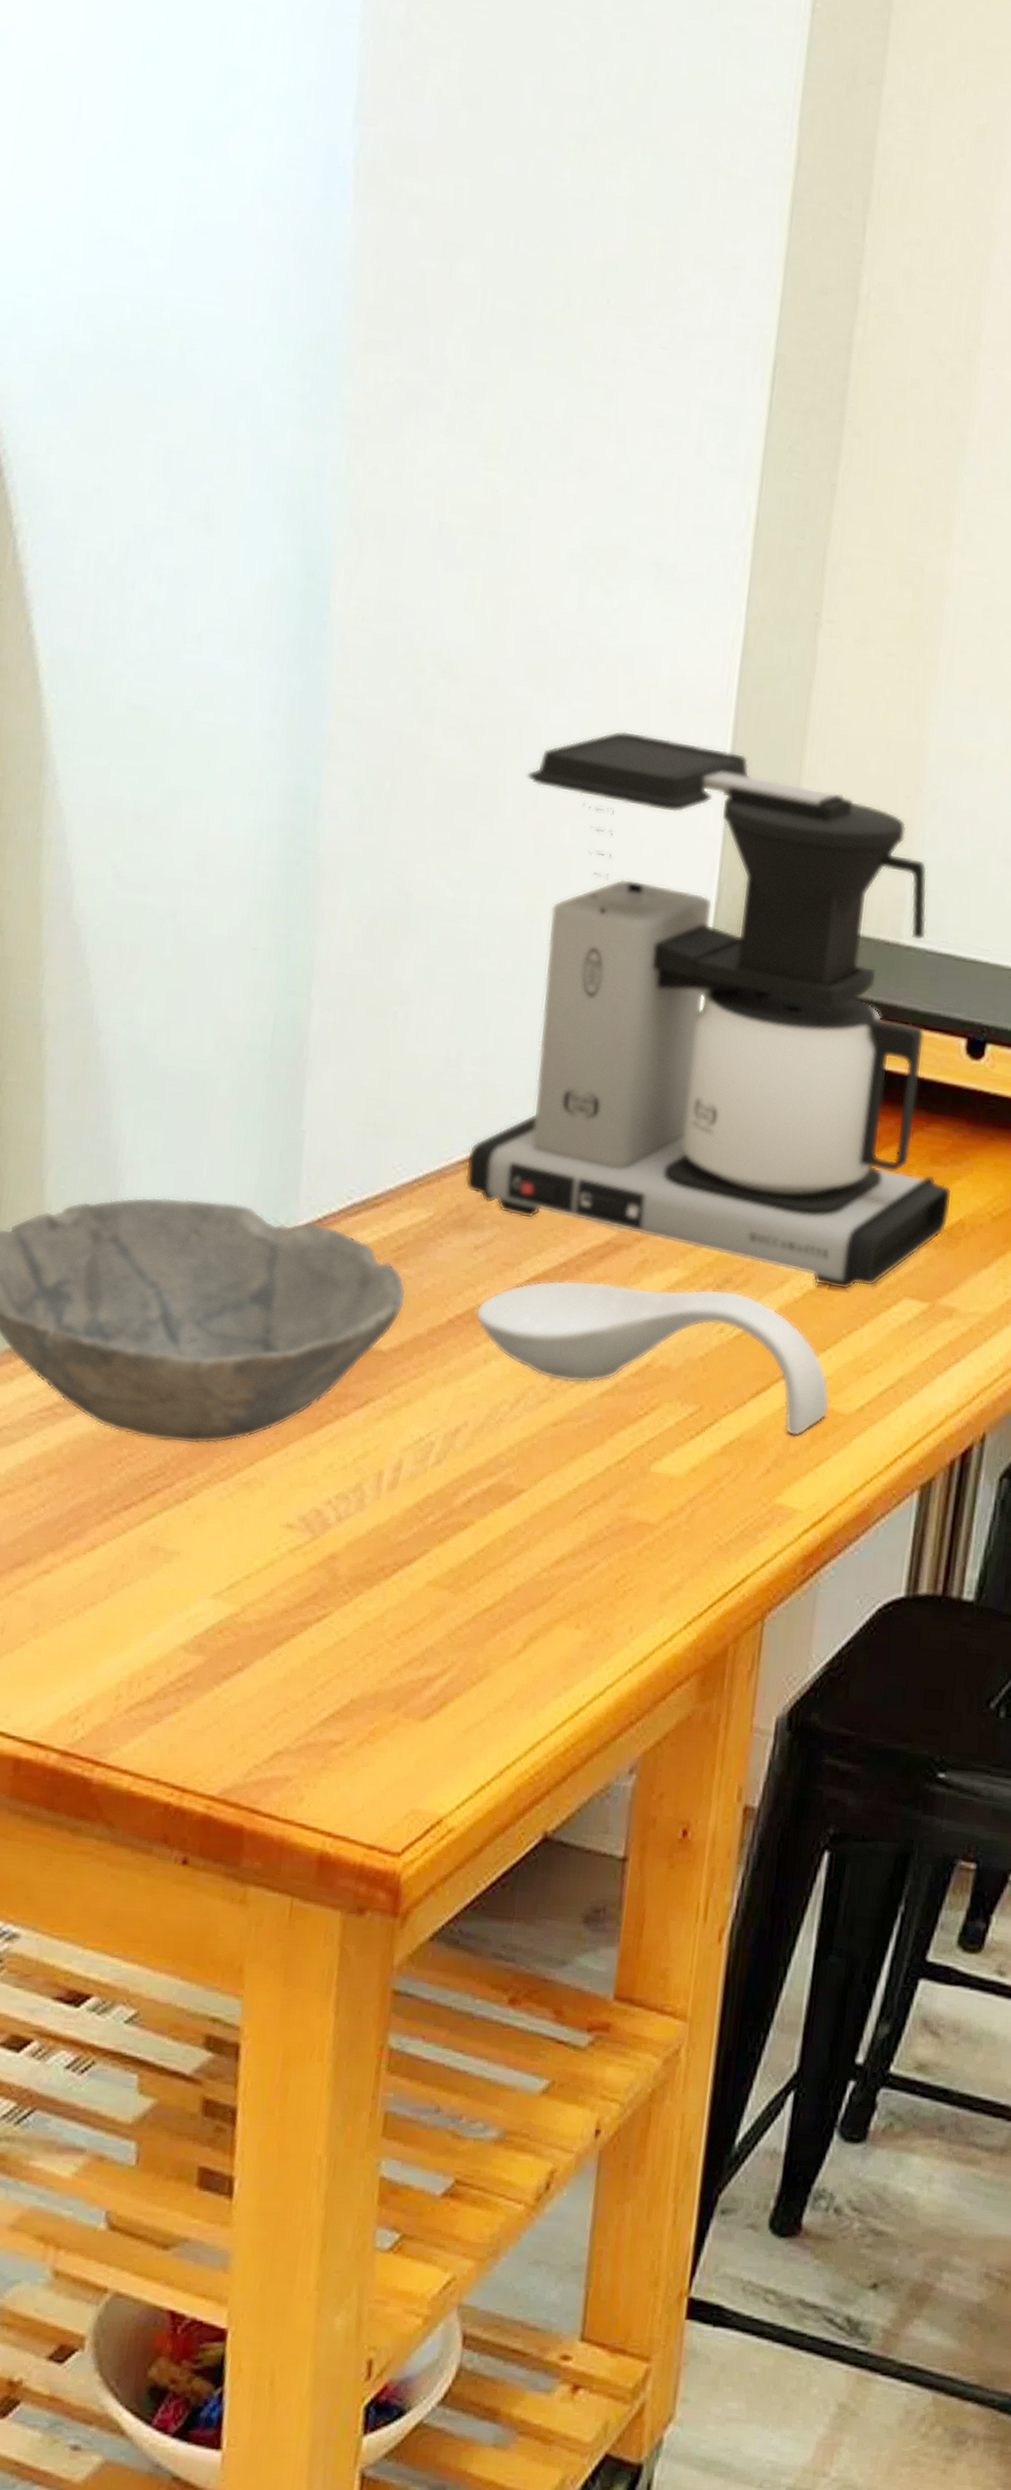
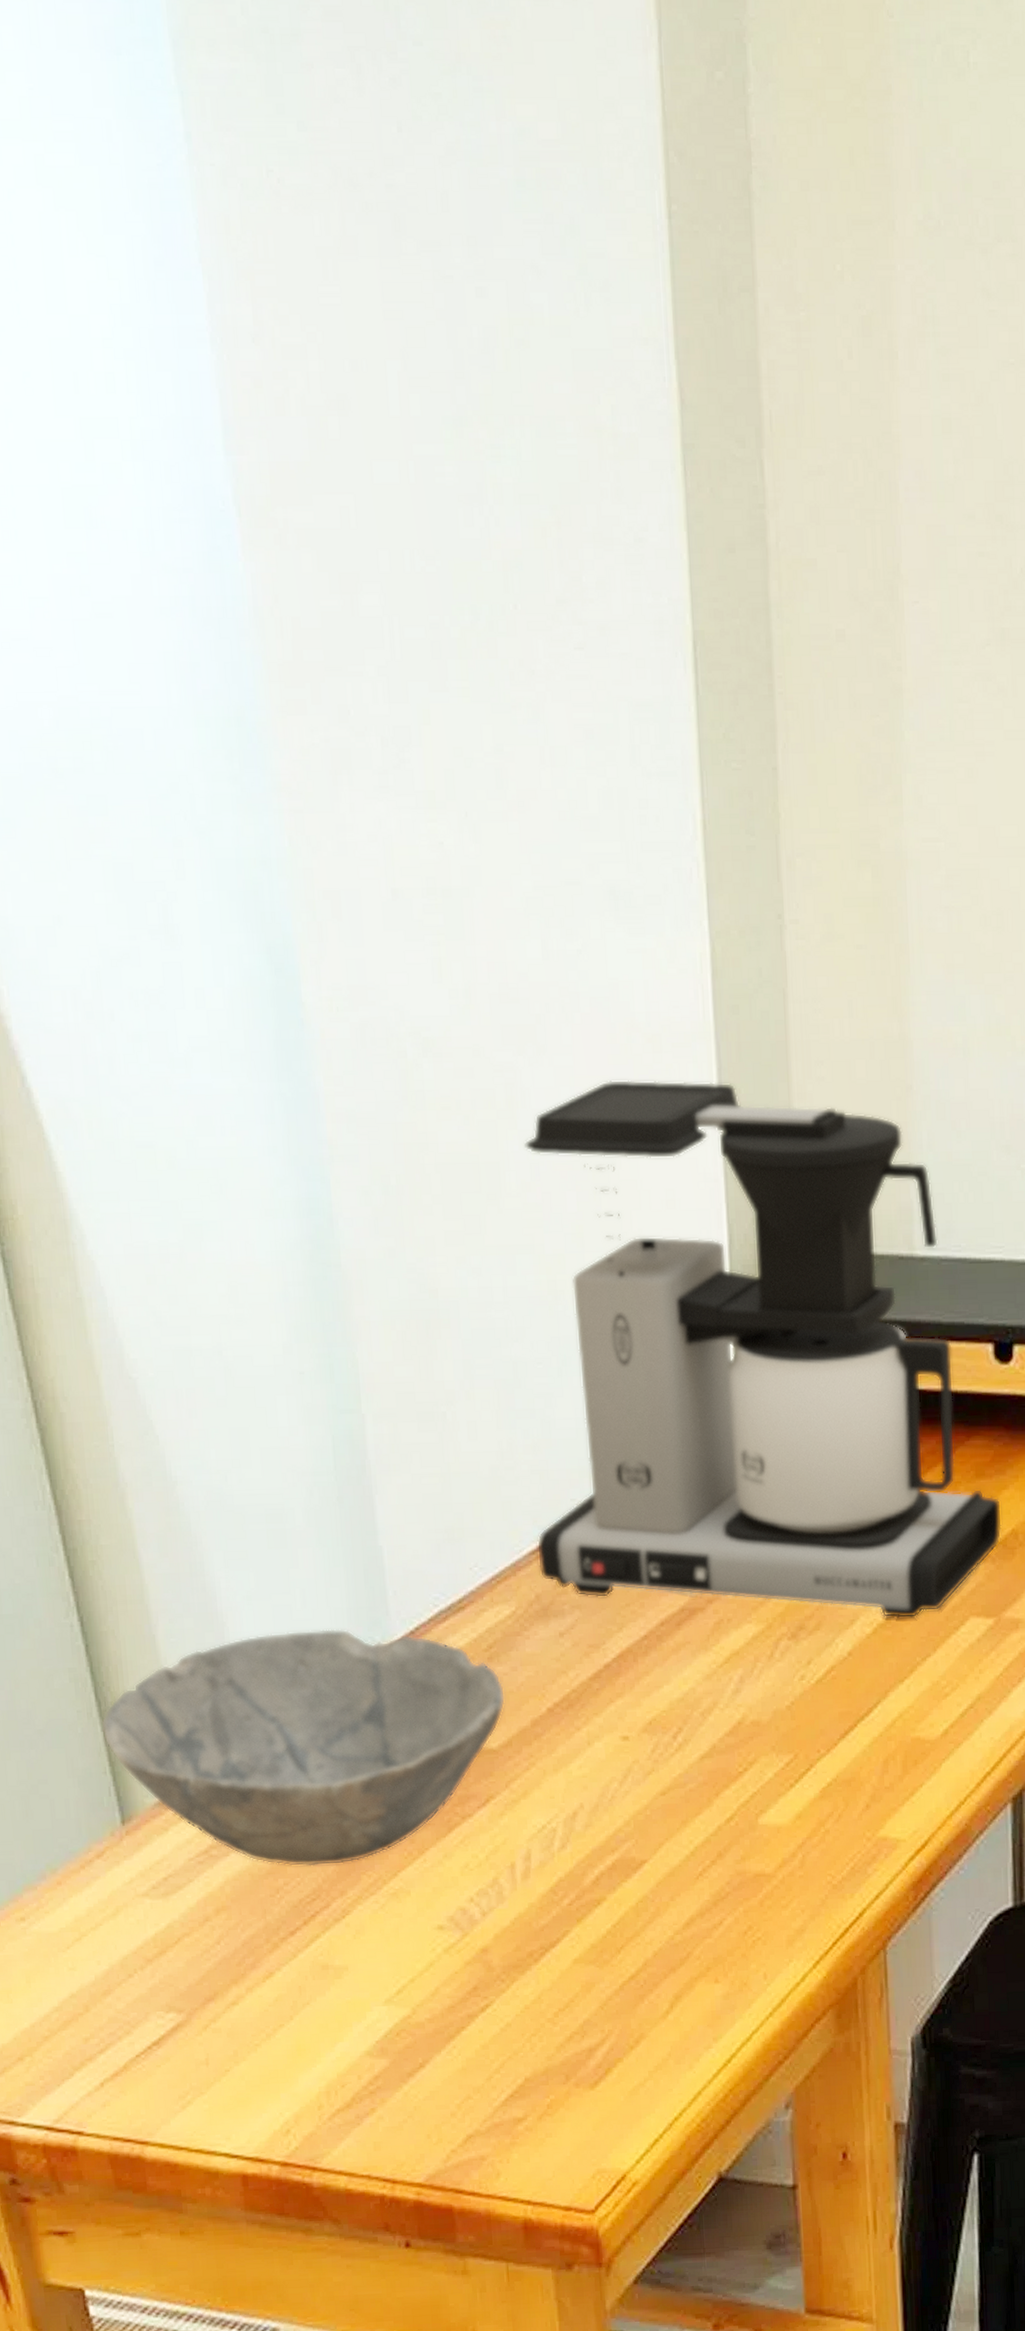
spoon rest: present [475,1280,830,1437] -> none [571,1637,916,1770]

